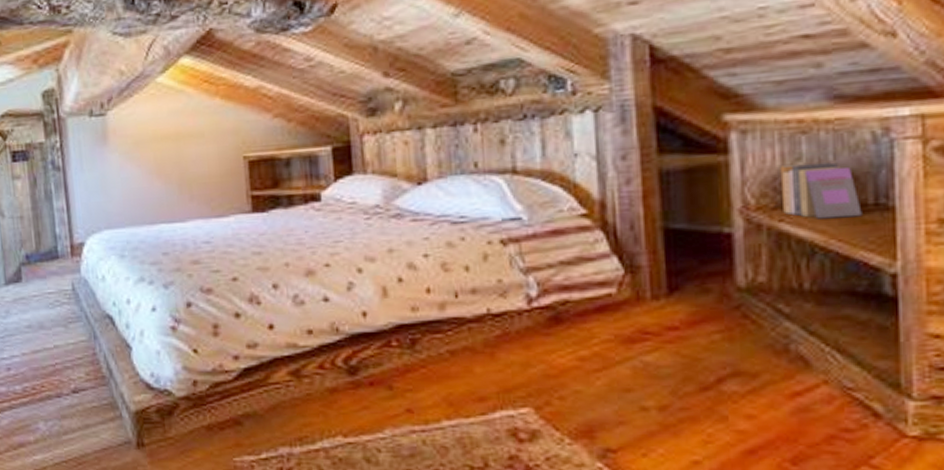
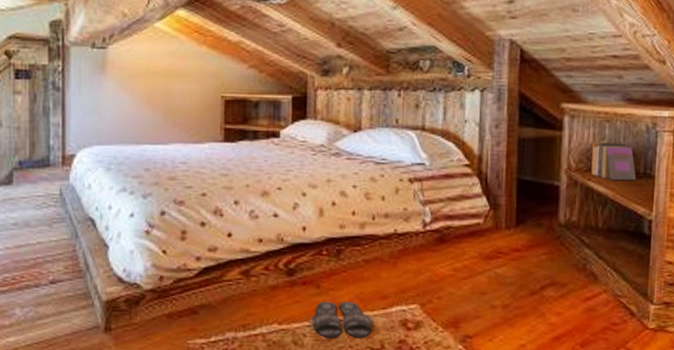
slippers: none [385,406,469,454] -> present [311,301,372,338]

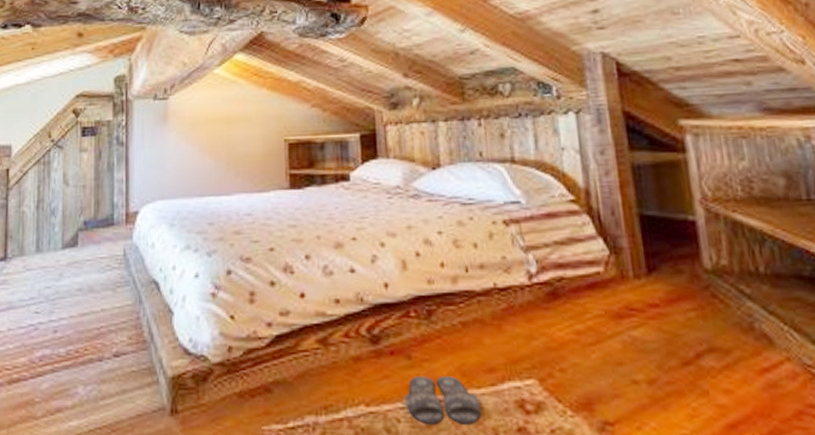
books: present [591,142,636,181] -> none [728,163,799,211]

